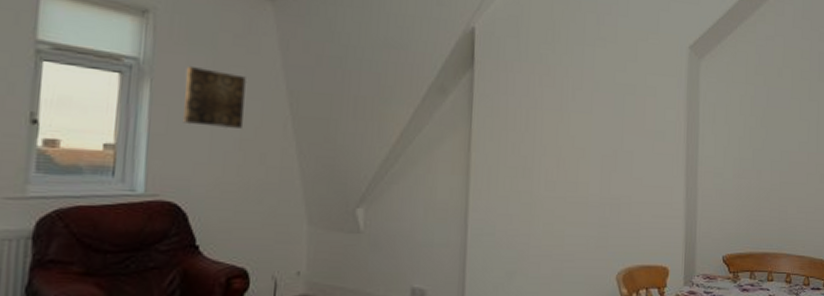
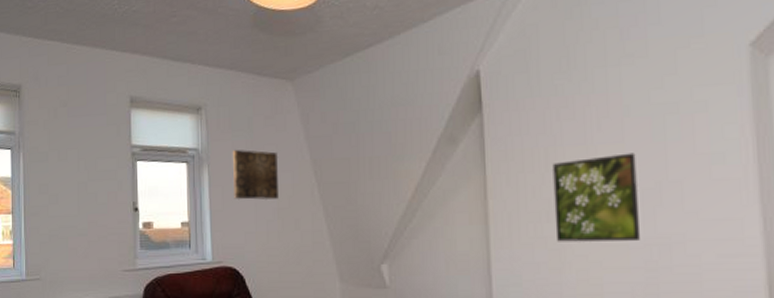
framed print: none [529,123,600,200] -> present [552,153,640,242]

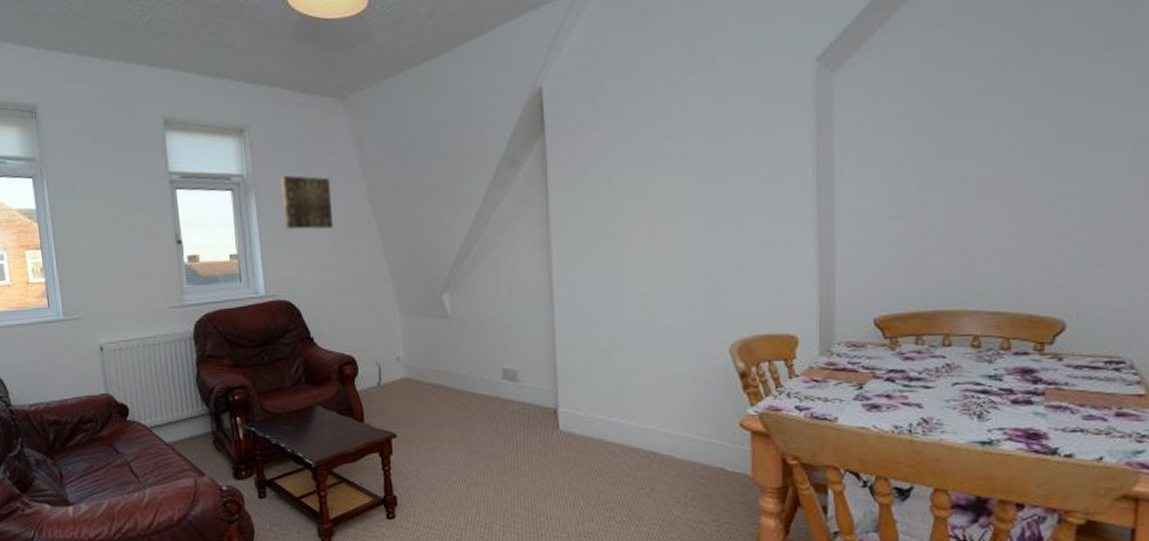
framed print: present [552,153,640,242] -> none [616,174,700,267]

